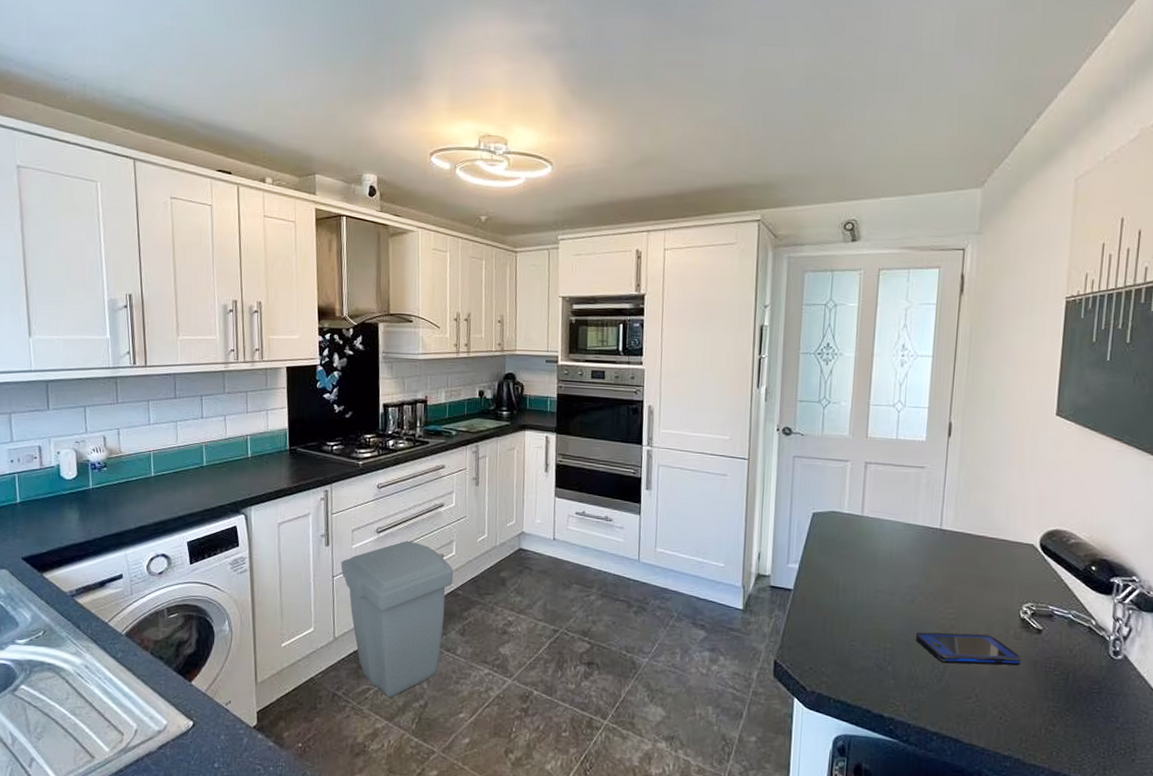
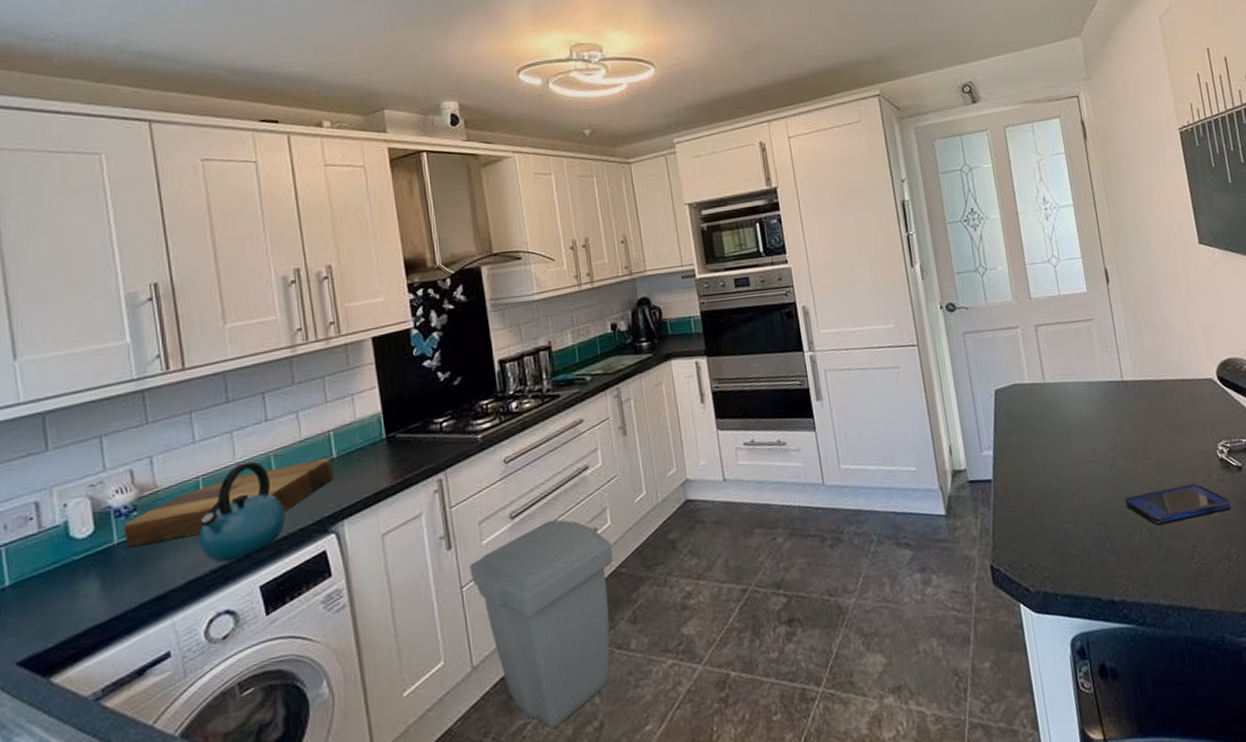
cutting board: none [97,455,248,495] -> present [123,458,334,548]
kettle: none [147,447,210,519] -> present [199,461,286,562]

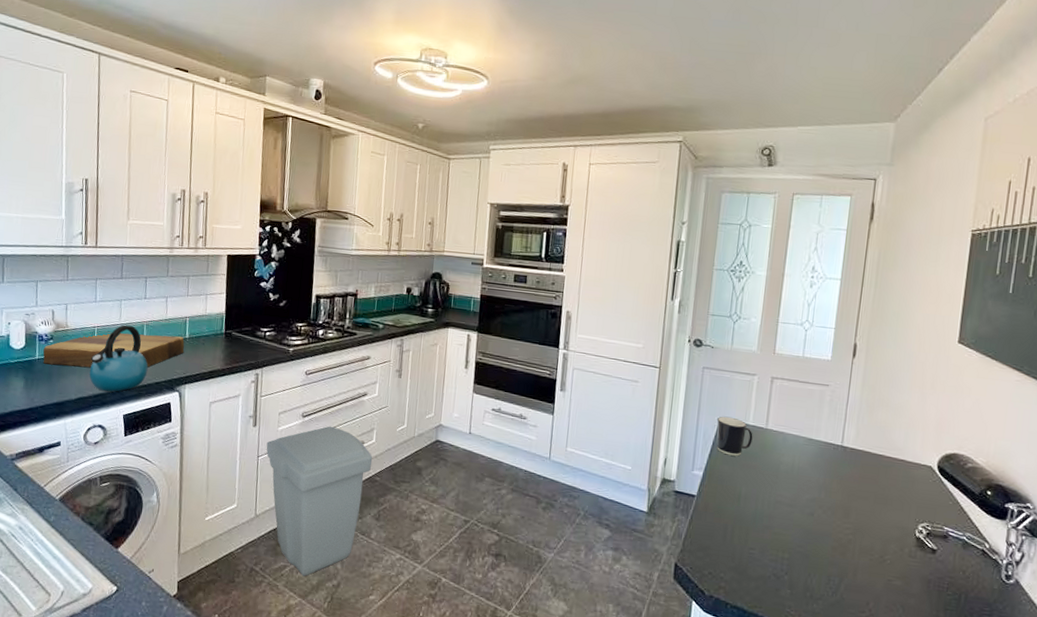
mug: none [992,380,1034,424] -> present [716,416,753,456]
mobile phone: present [1125,483,1231,526] -> none [812,544,915,583]

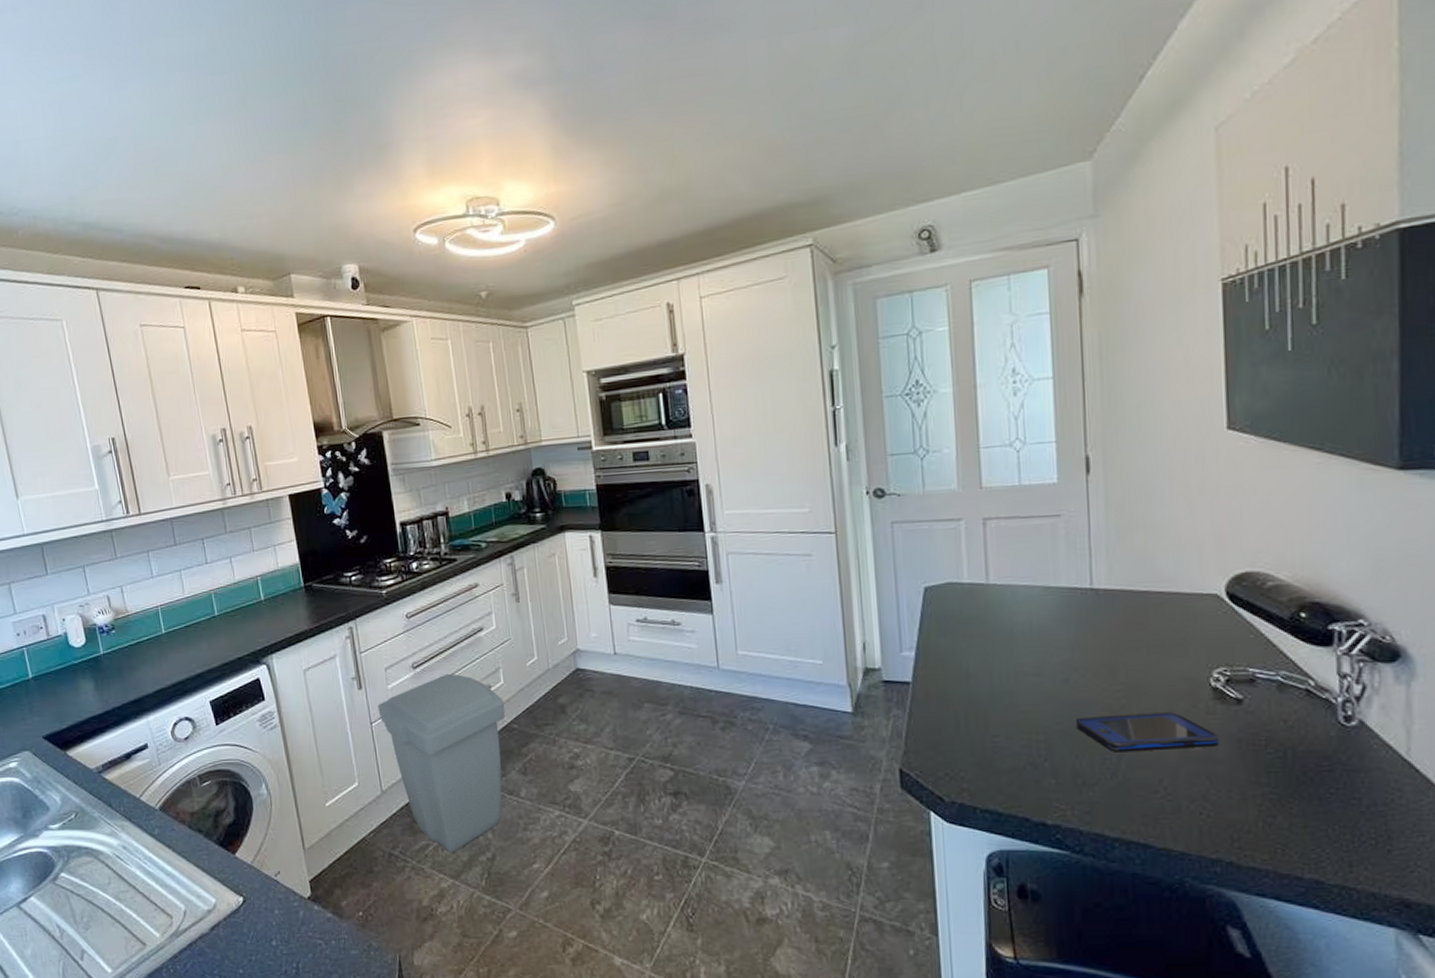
cutting board: present [43,331,185,368] -> none [106,600,263,659]
kettle: present [89,324,148,392] -> none [161,597,227,679]
mug: present [716,416,753,456] -> none [922,577,972,626]
mobile phone: none [812,544,915,583] -> present [1075,711,1219,753]

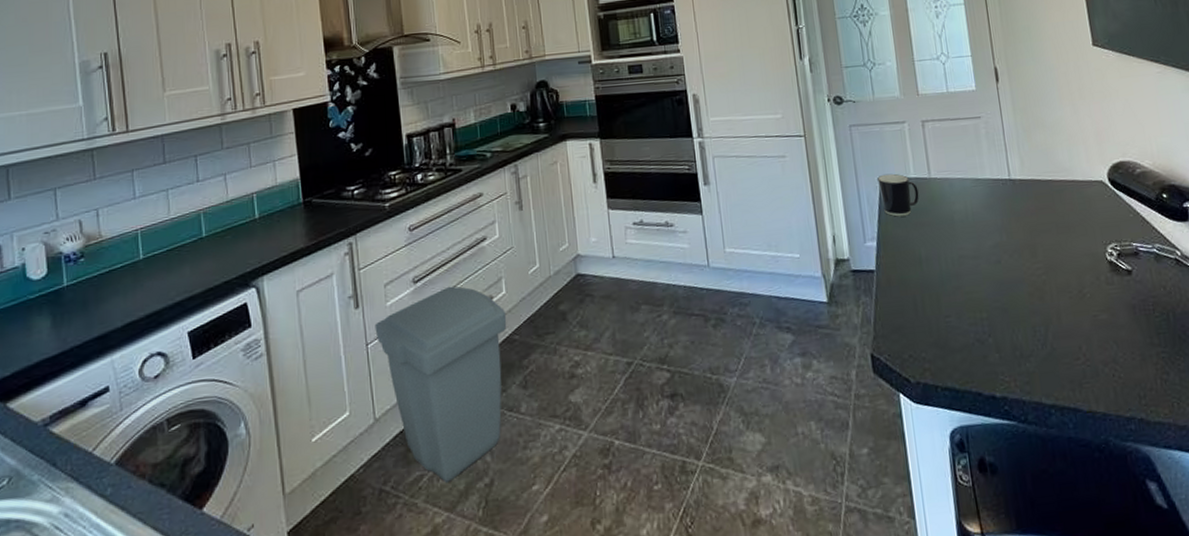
mug: none [922,577,972,626] -> present [877,173,919,217]
mobile phone: present [1075,711,1219,753] -> none [1009,284,1120,325]

